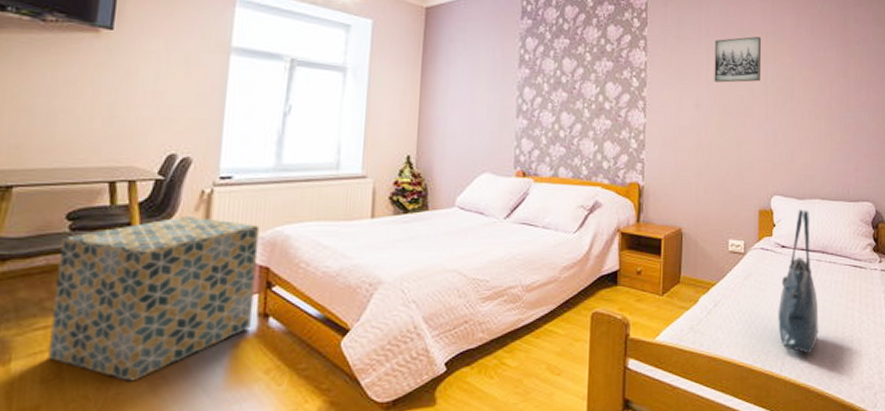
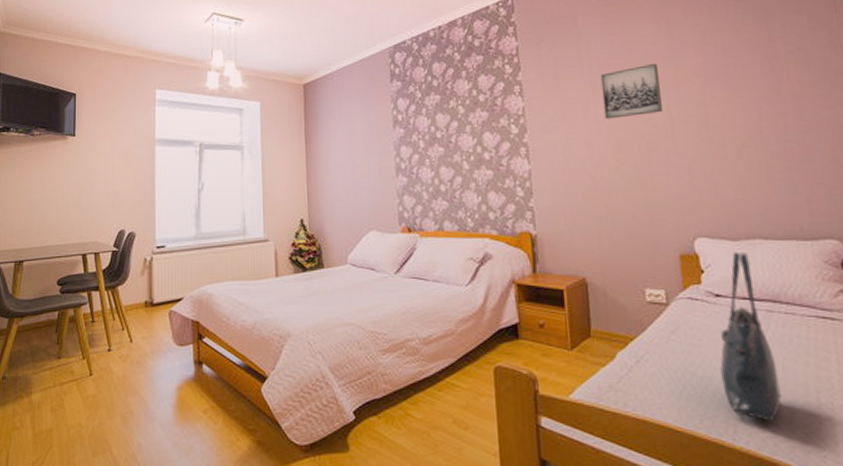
storage ottoman: present [48,216,260,382] -> none [54,280,190,414]

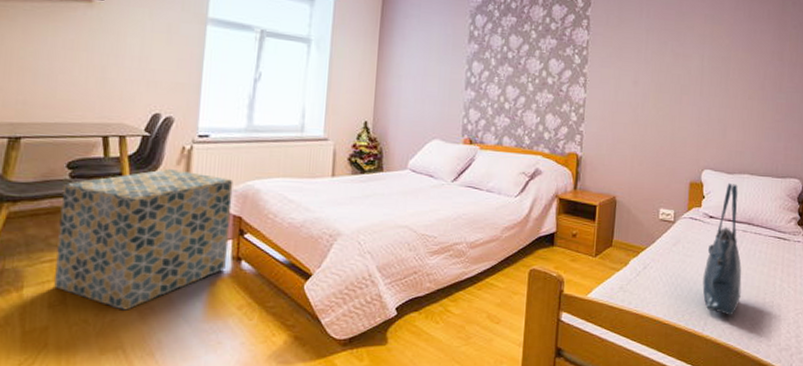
storage ottoman: none [54,280,190,414] -> present [54,169,233,310]
wall art: present [600,63,662,119] -> none [652,18,699,62]

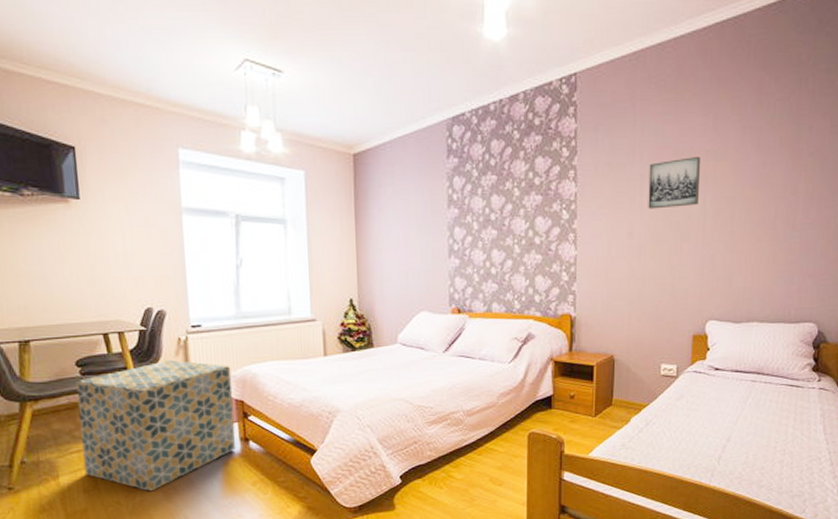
wall art: none [652,18,699,62] -> present [648,156,700,209]
tote bag: present [702,182,742,316] -> none [708,332,751,467]

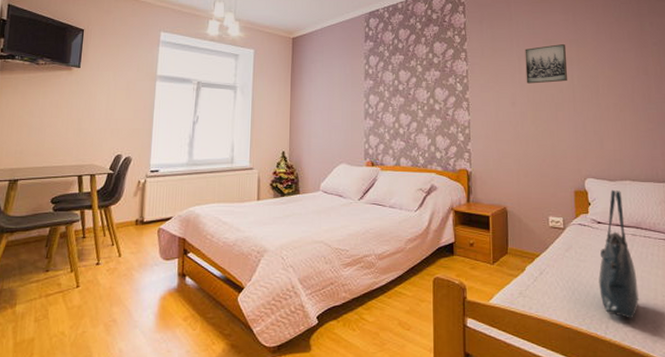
storage ottoman: present [75,360,235,492] -> none [39,200,178,323]
tote bag: none [708,332,751,467] -> present [598,189,639,319]

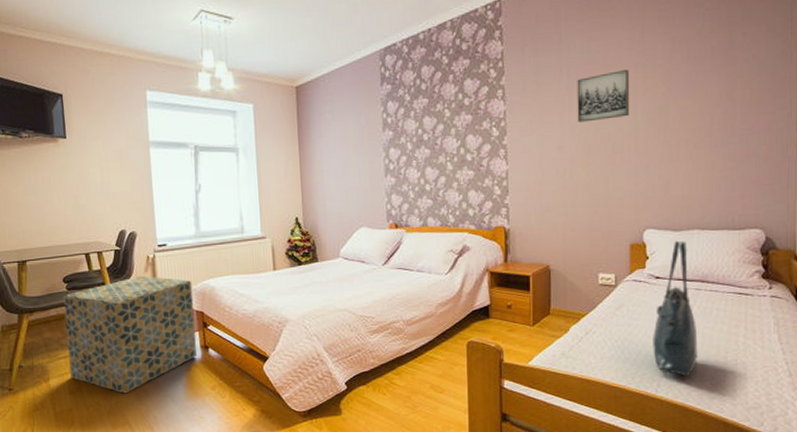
storage ottoman: none [39,200,178,323] -> present [63,276,197,394]

